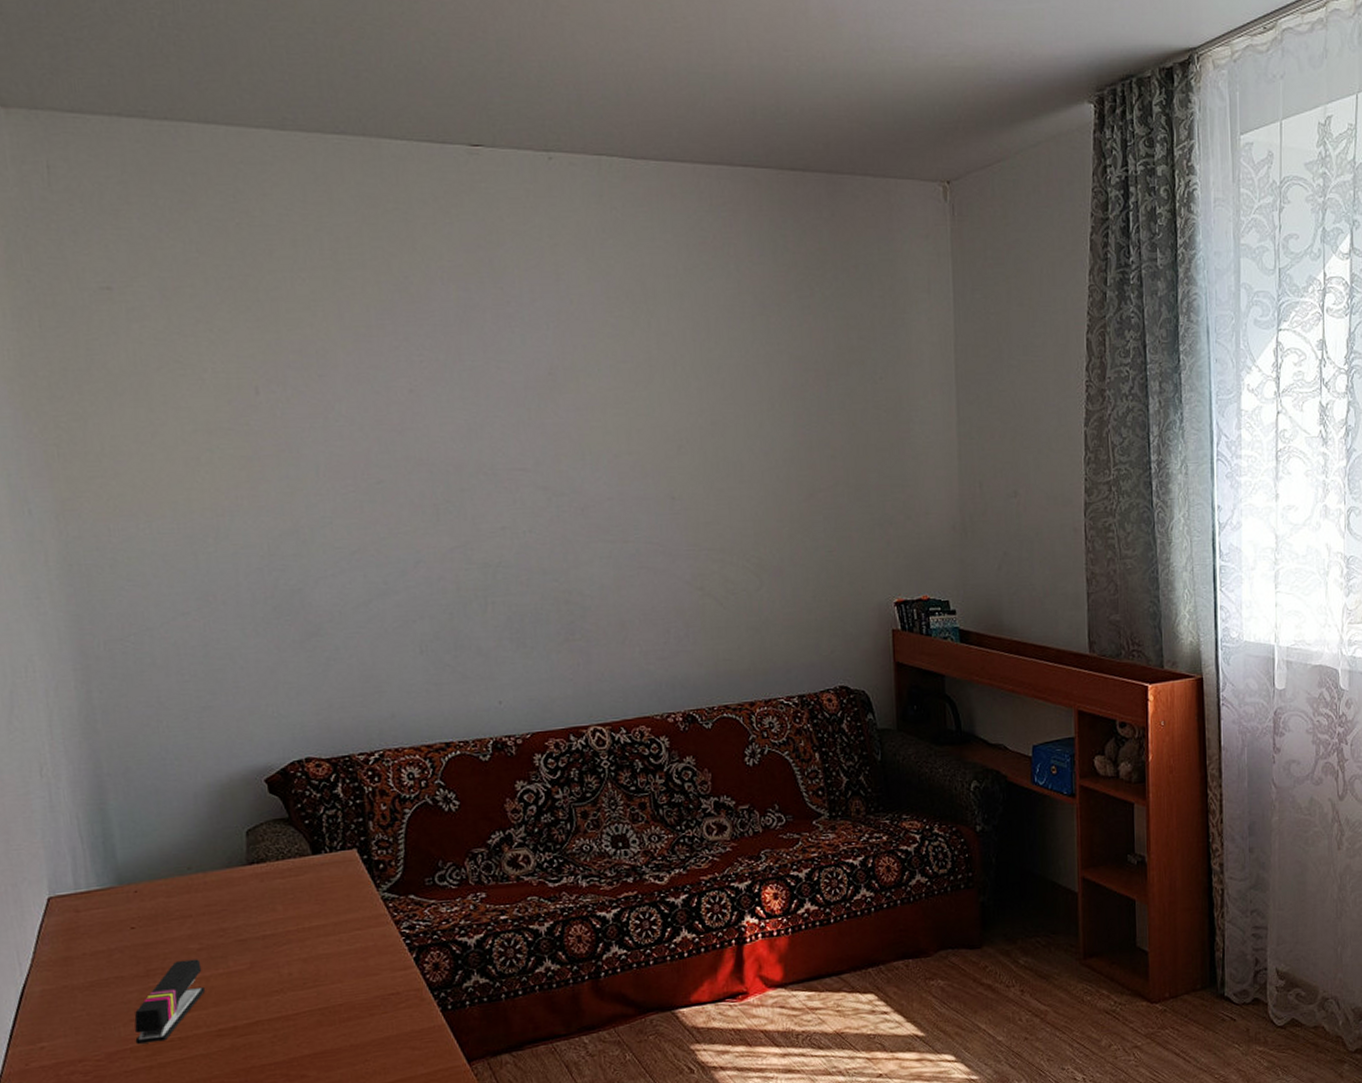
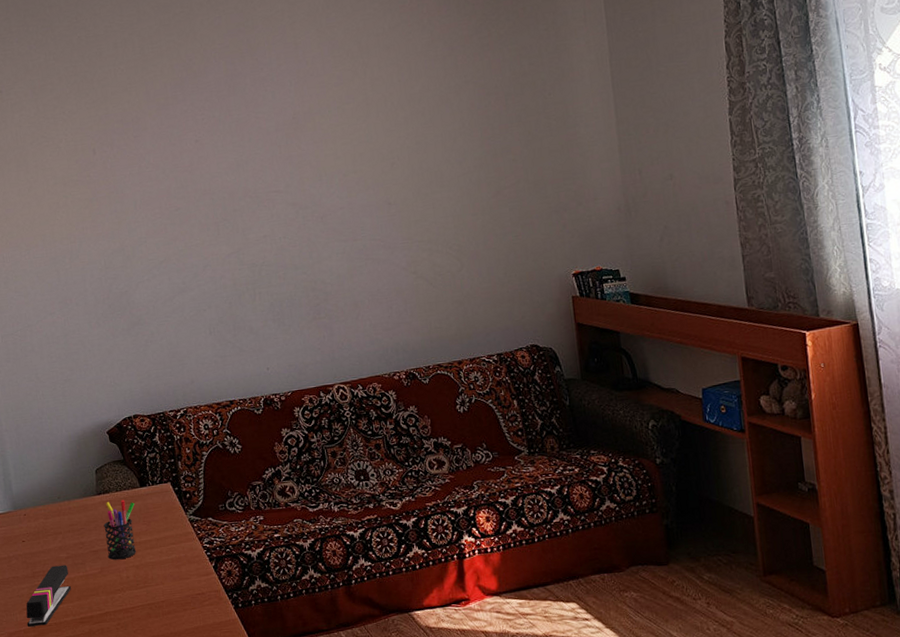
pen holder: none [256,871,305,952] -> present [103,500,137,560]

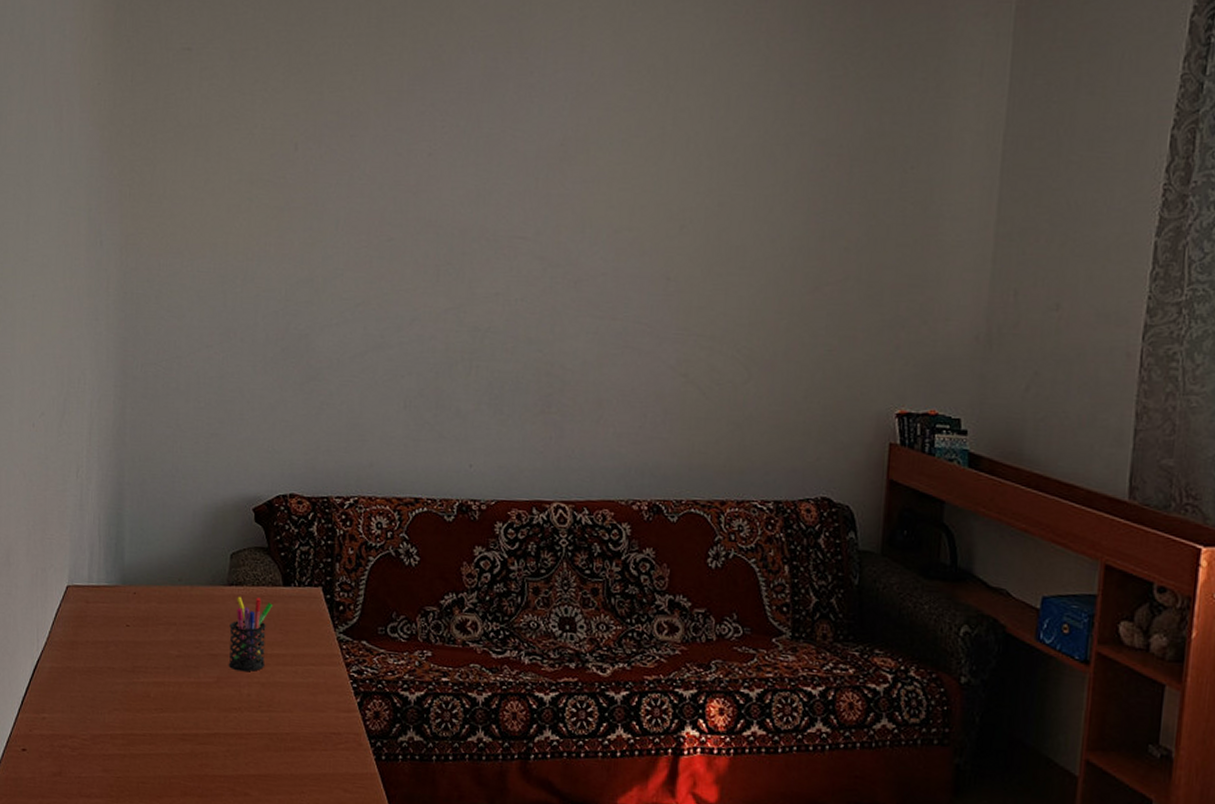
stapler: present [26,564,72,627] -> none [115,663,178,734]

